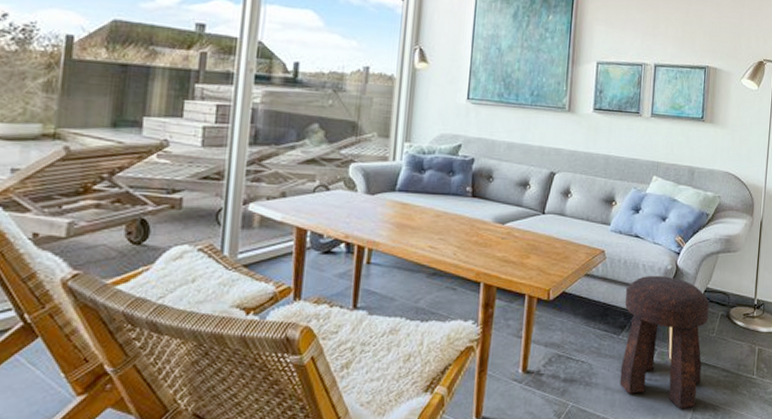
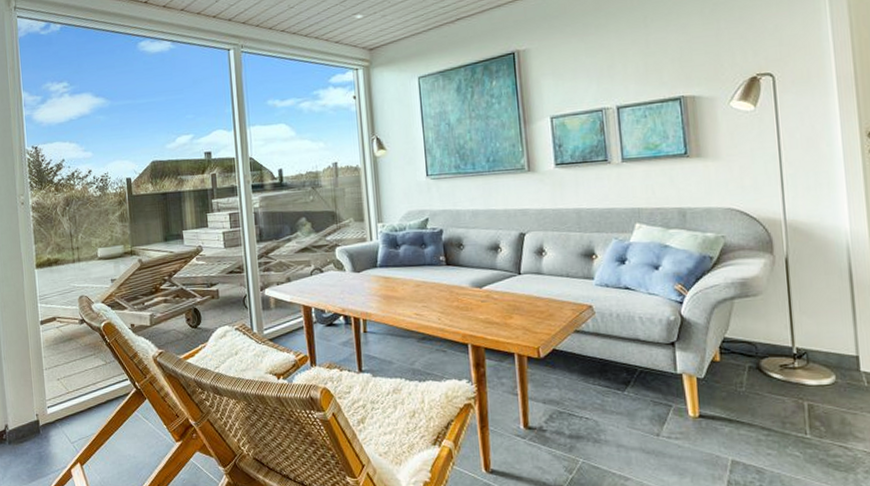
stool: present [619,276,710,410] -> none [623,328,734,471]

